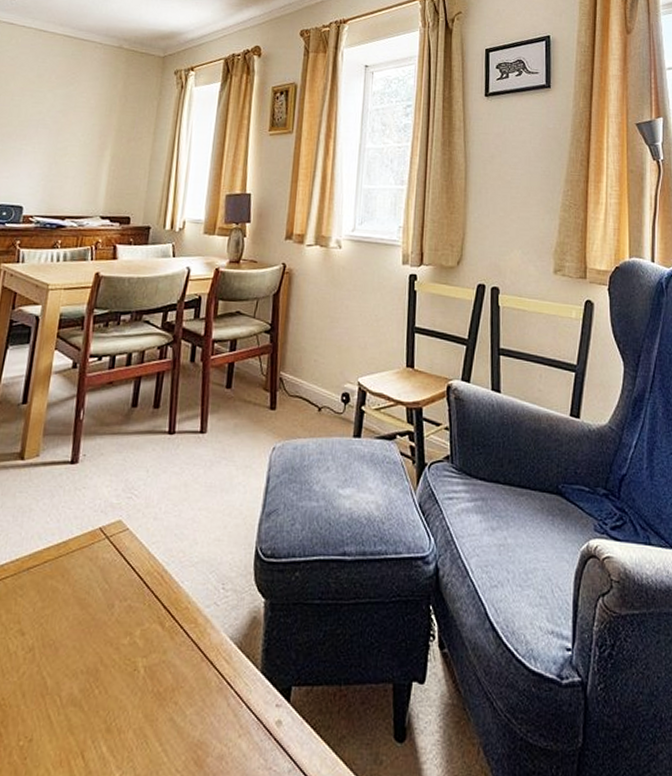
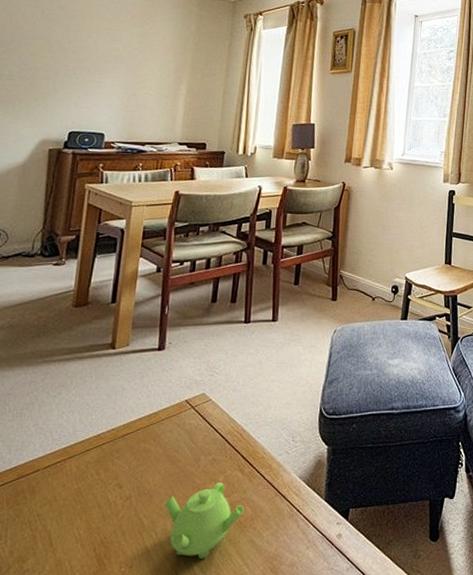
teapot: none [70,637,164,739] -> present [163,482,244,560]

